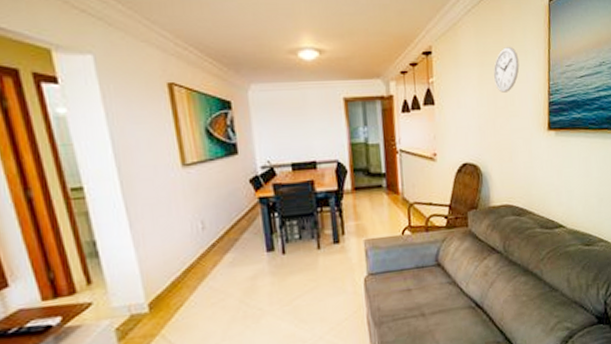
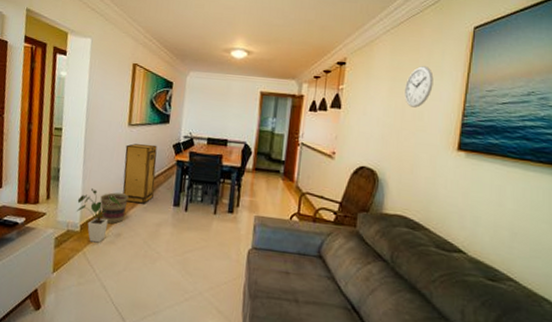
house plant: none [134,255,199,321] -> present [77,188,121,243]
basket: none [167,252,207,293] -> present [100,192,129,224]
storage cabinet: none [185,184,239,261] -> present [123,143,157,204]

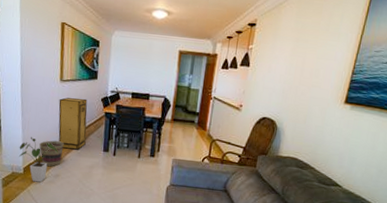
wall clock: present [404,66,434,108] -> none [305,28,332,66]

